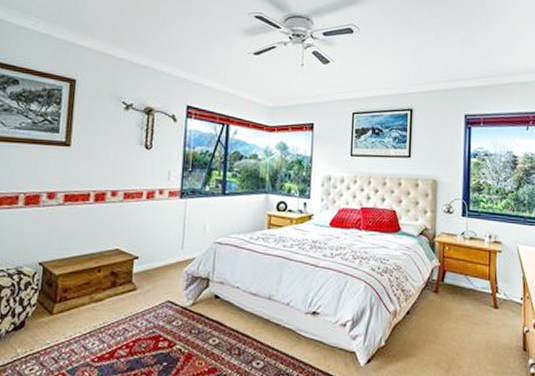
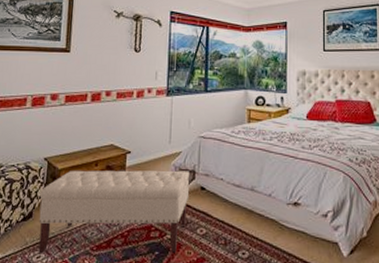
bench: none [31,276,203,365] -> present [38,170,190,253]

